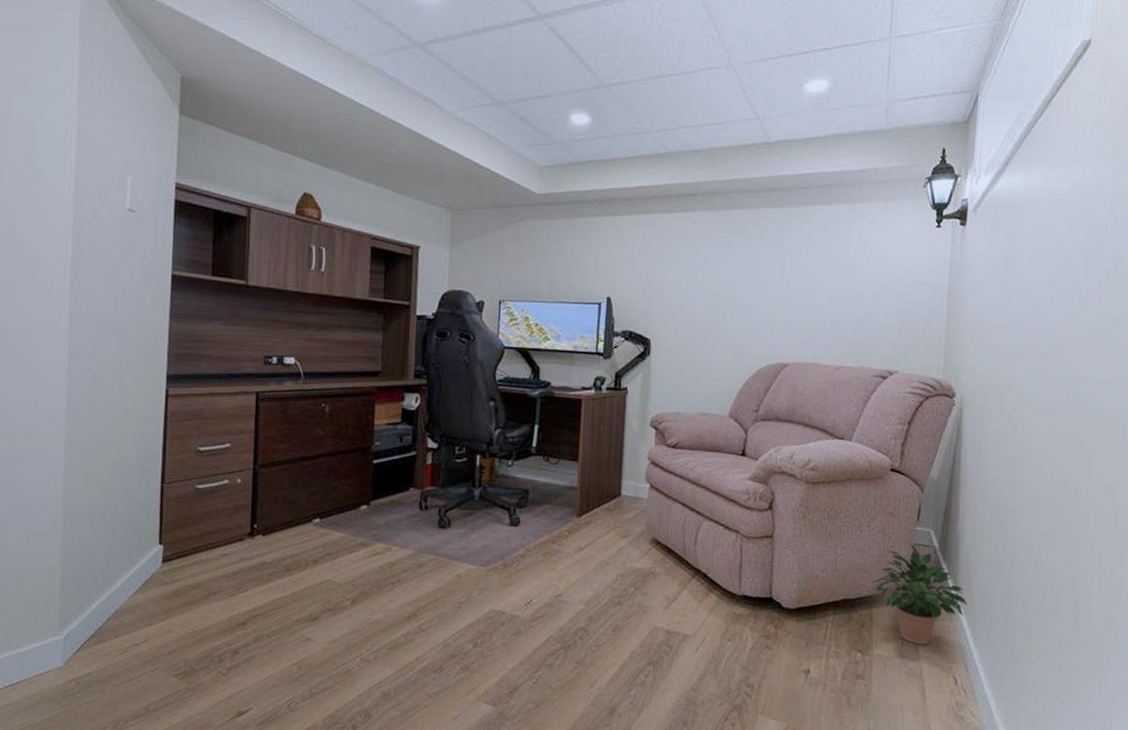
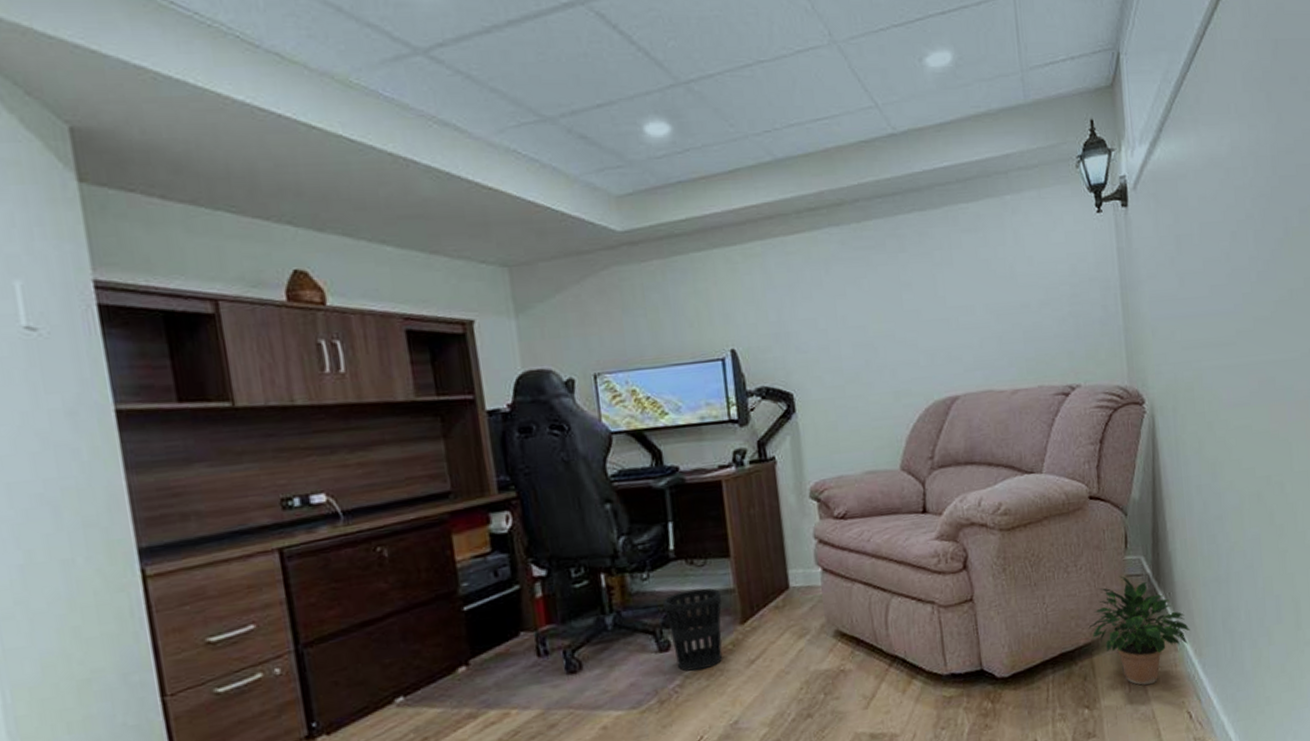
wastebasket: none [519,481,566,547] -> present [662,588,723,671]

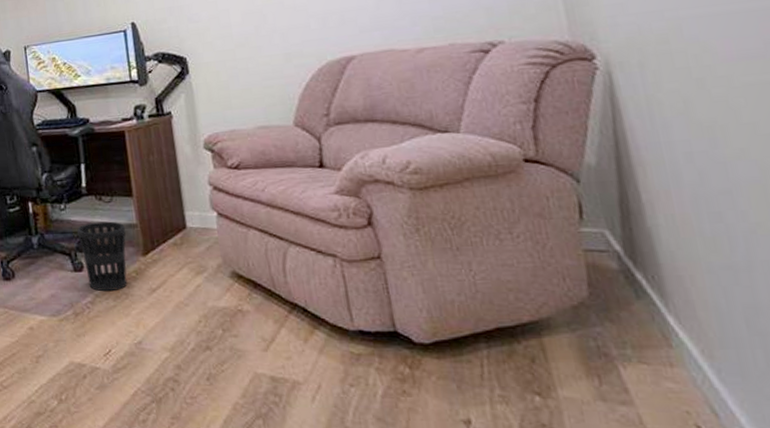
potted plant: present [1088,576,1190,686] -> none [533,249,691,383]

